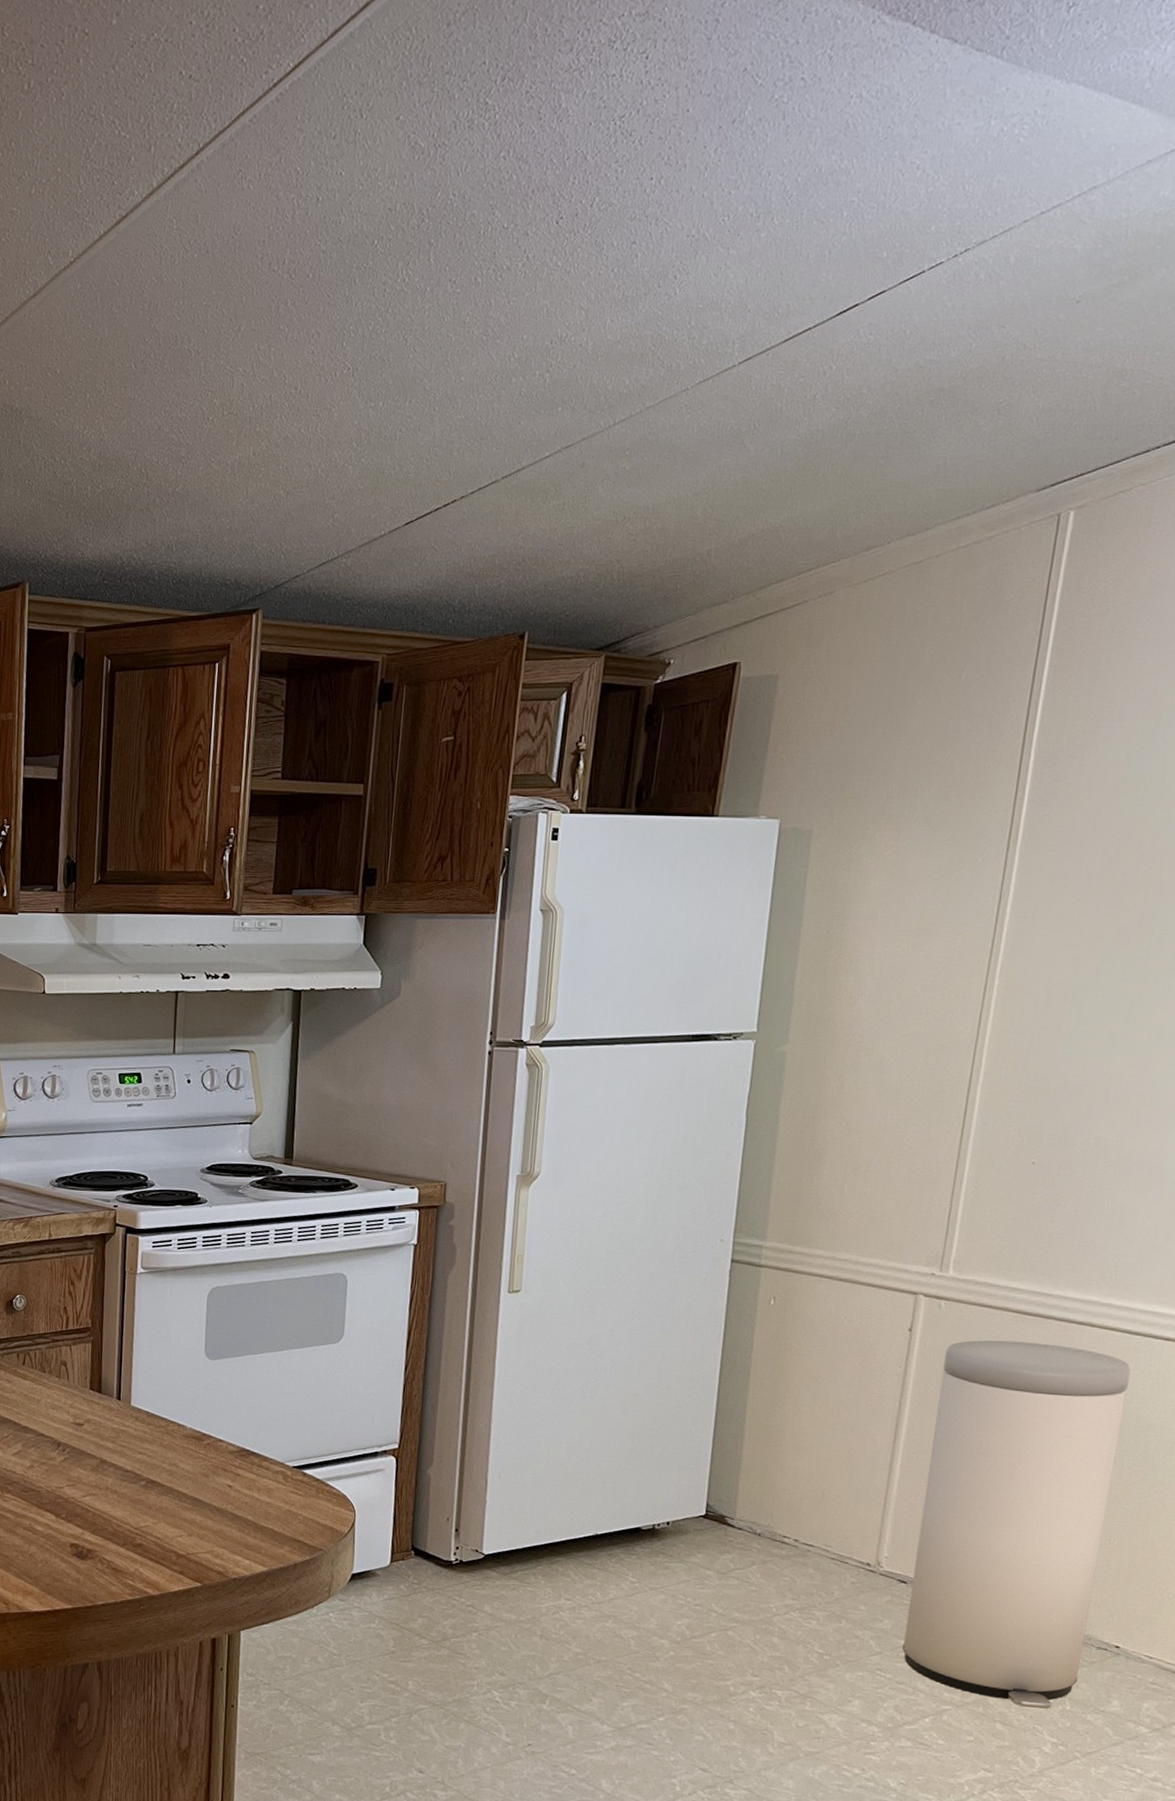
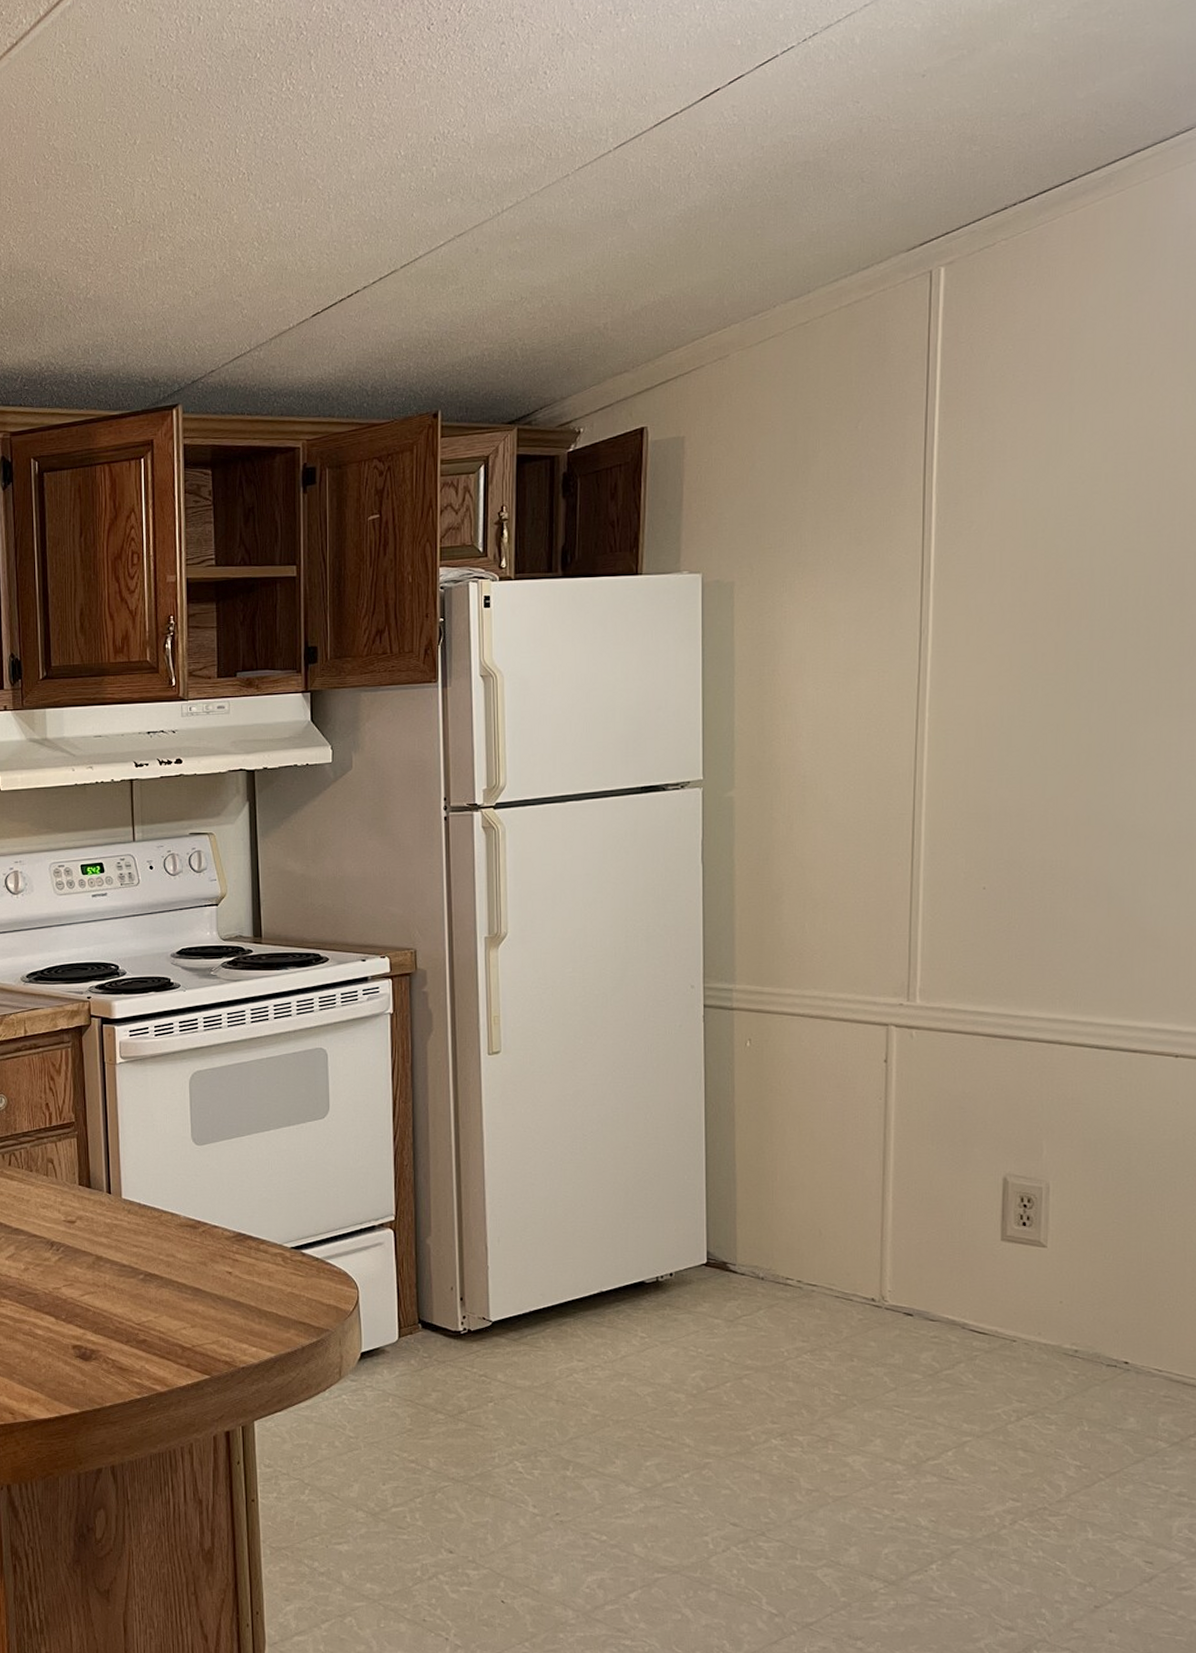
pedal bin: present [902,1340,1131,1709] -> none [917,1064,1104,1433]

